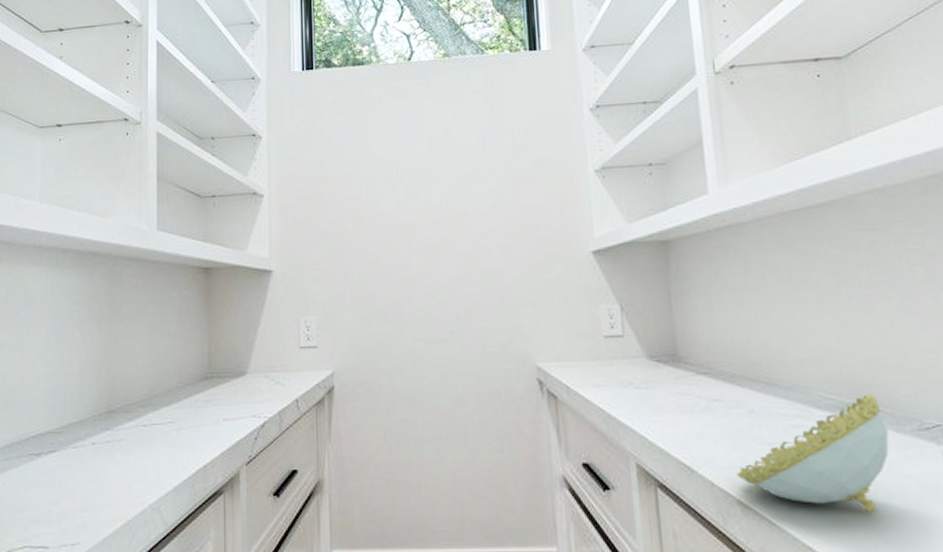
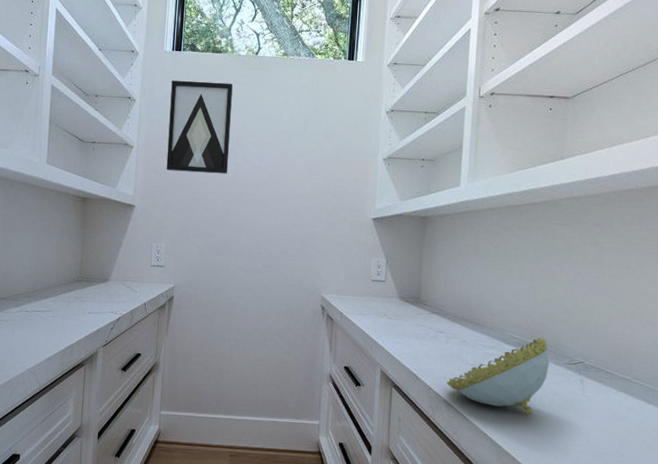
wall art: none [305,100,389,221] -> present [166,80,233,174]

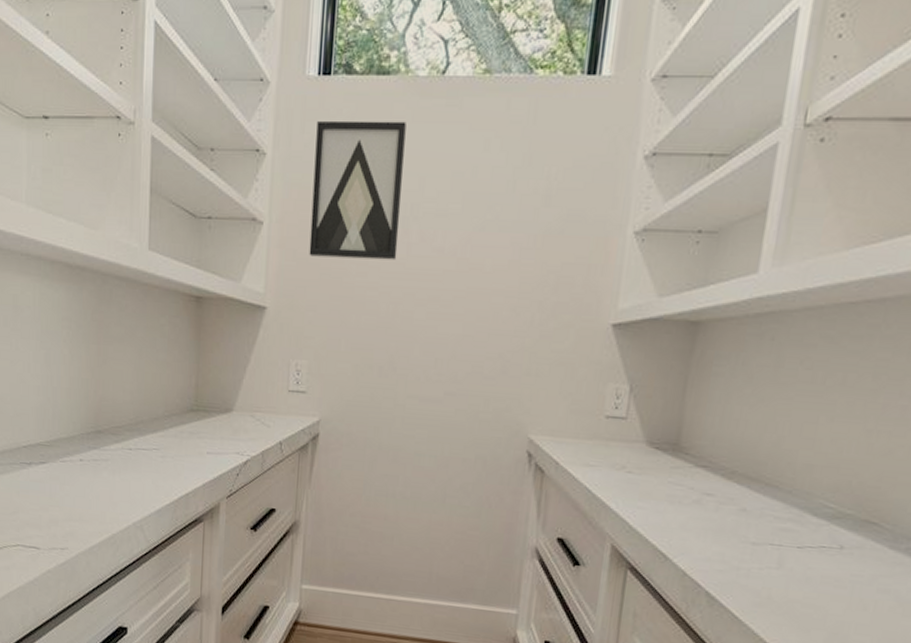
decorative bowl: present [446,337,549,414] -> none [711,507,882,620]

